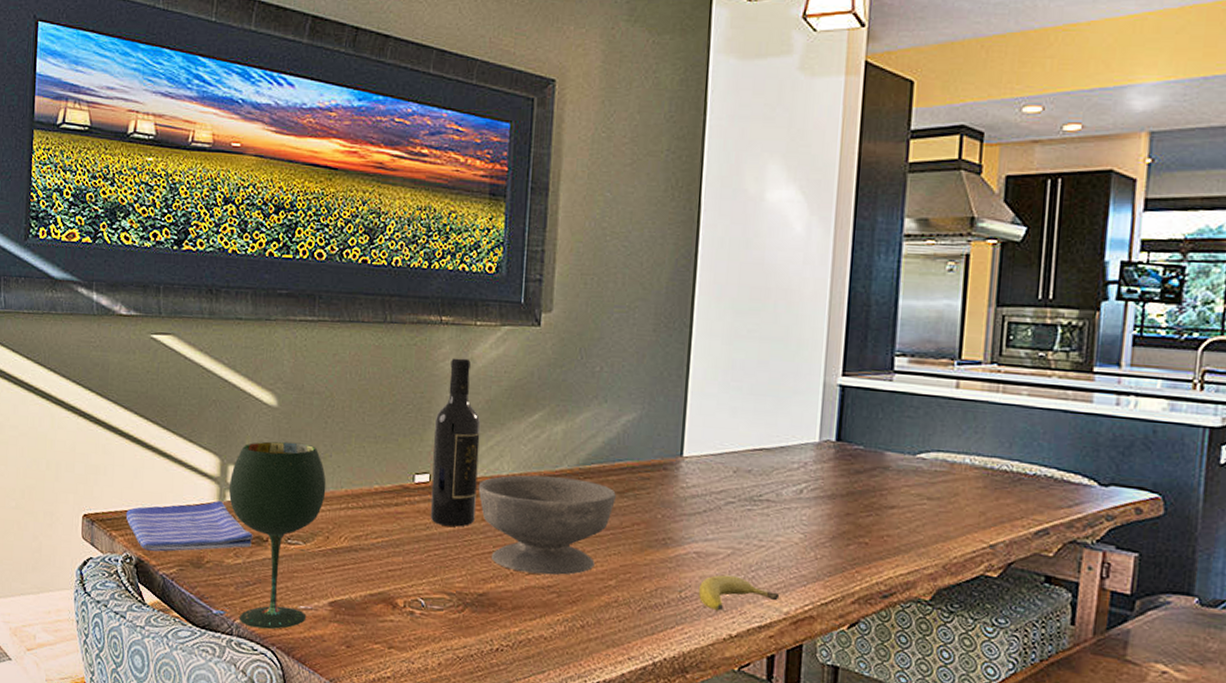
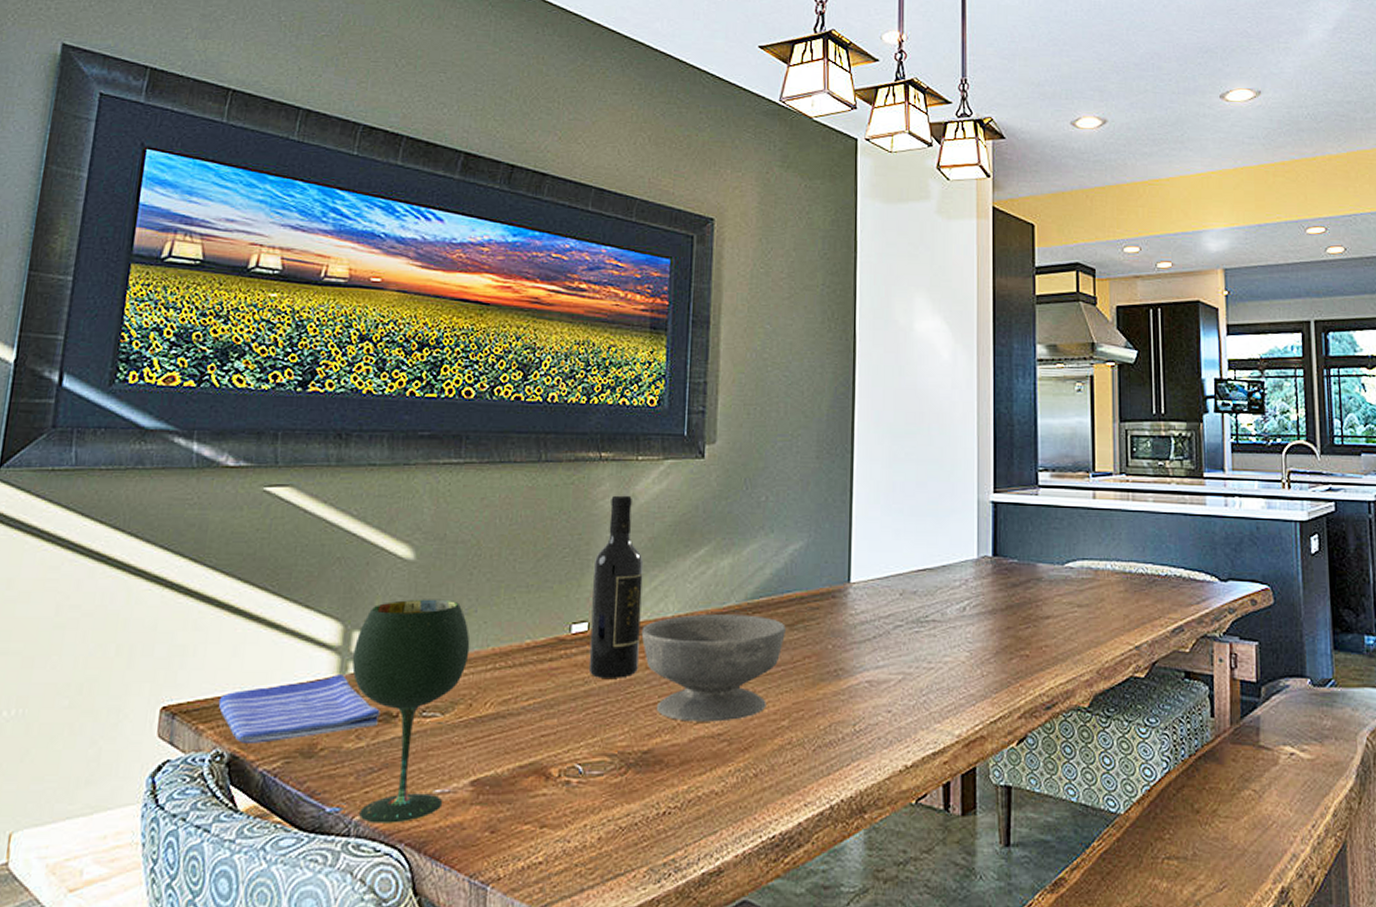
fruit: present [698,574,780,612] -> none [872,702,951,742]

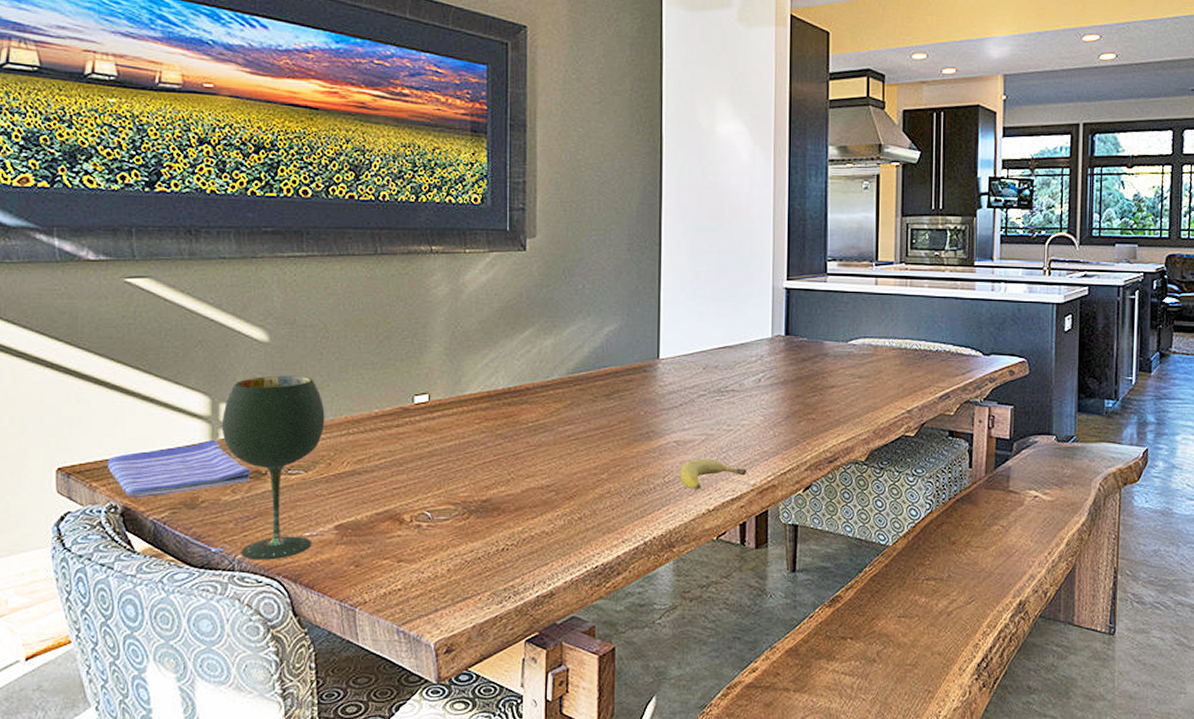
wine bottle: present [588,495,644,678] -> none [430,284,475,441]
bowl: present [641,614,786,722] -> none [476,387,603,476]
fruit: none [872,702,951,742] -> present [679,458,747,490]

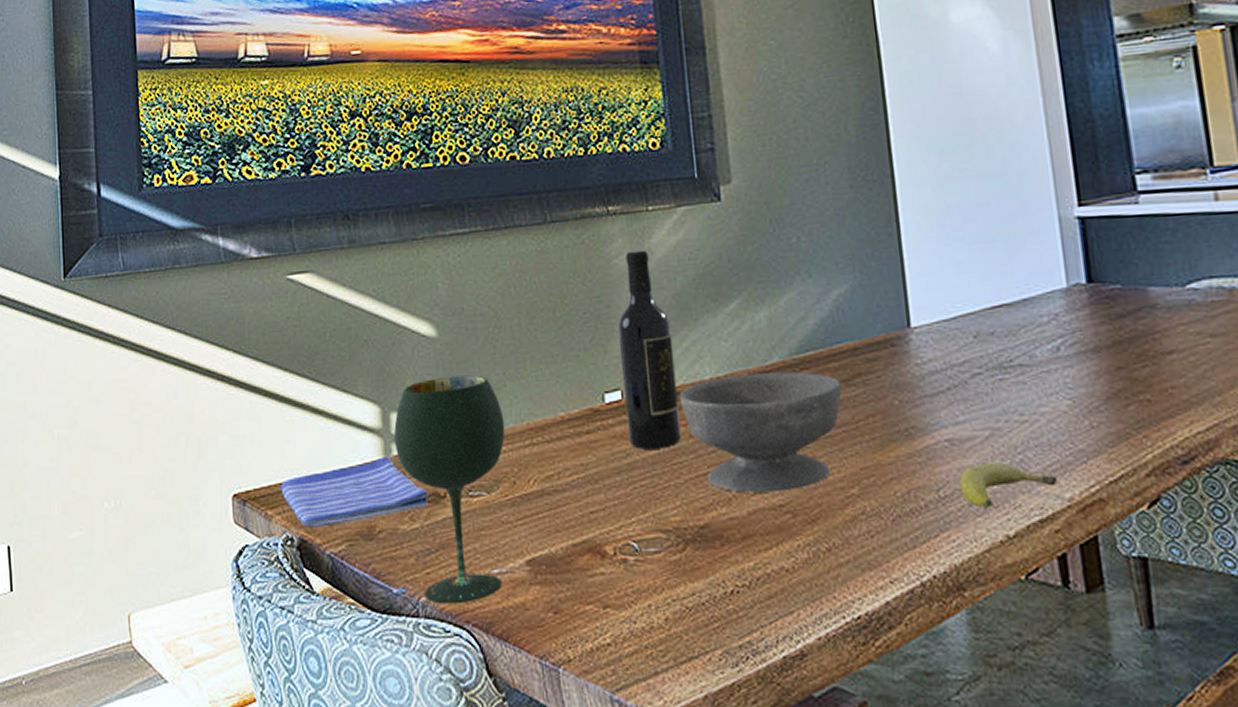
wine bottle: none [430,284,475,441] -> present [617,250,681,449]
bowl: none [476,387,603,476] -> present [679,372,842,493]

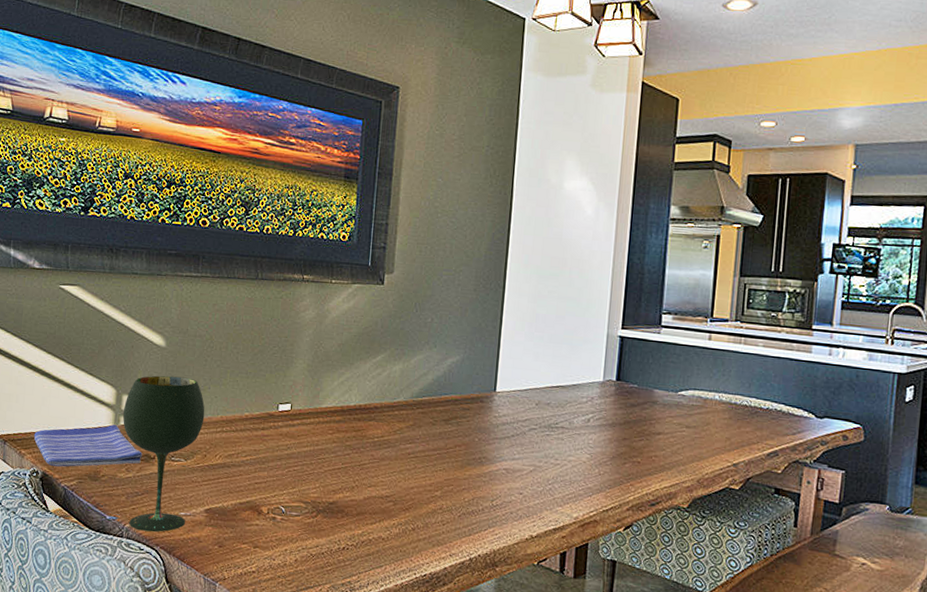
wine bottle: present [617,250,681,449] -> none [290,309,334,448]
bowl: present [679,372,842,493] -> none [330,405,442,488]
fruit: present [958,462,1058,508] -> none [506,487,571,517]

